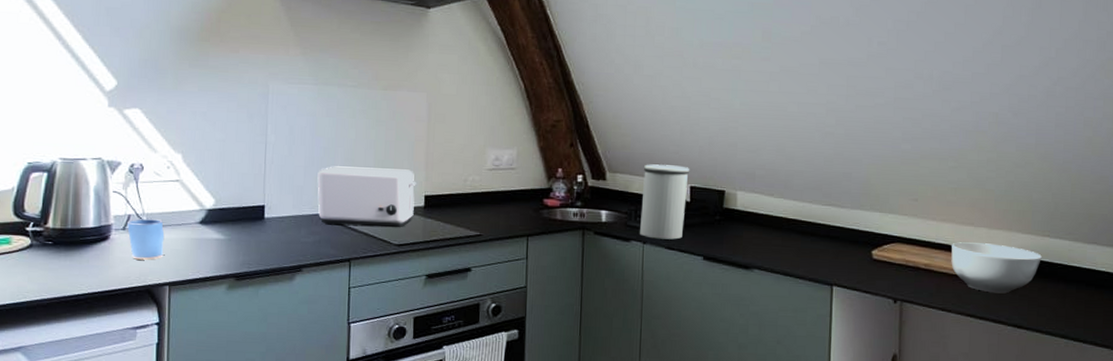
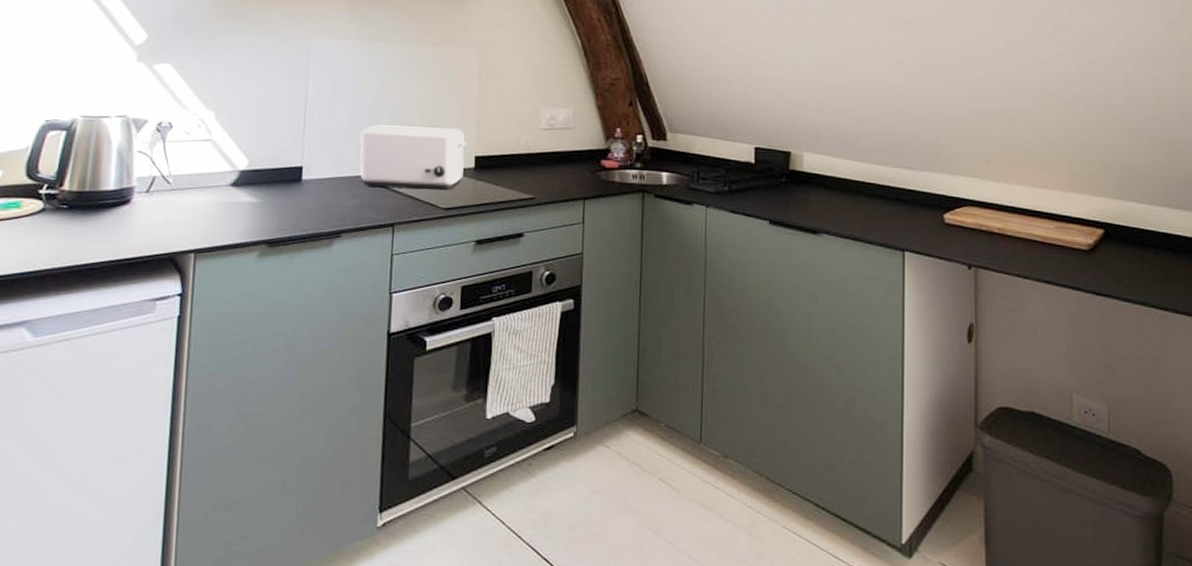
mug: present [127,219,165,260] -> none [151,180,192,225]
canister: present [640,164,689,240] -> none [703,124,753,203]
bowl: present [951,242,1042,294] -> none [1025,205,1117,259]

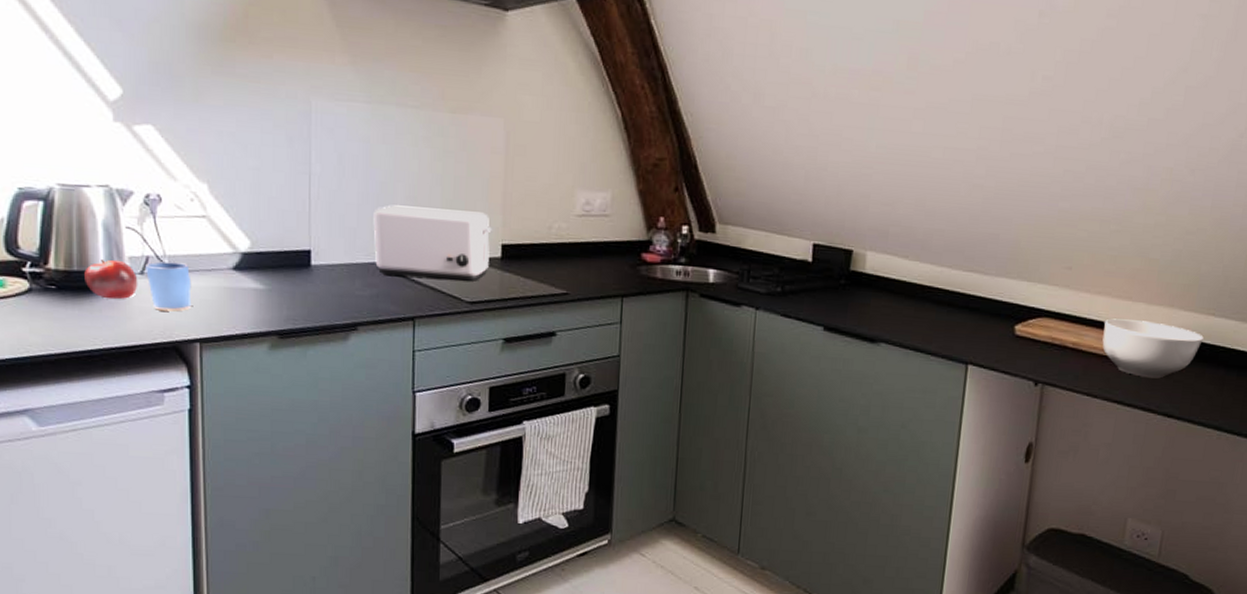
fruit: none [94,180,144,216] -> present [84,259,138,300]
mug: none [151,180,192,225] -> present [146,261,192,312]
bowl: none [1025,205,1117,259] -> present [1102,318,1204,379]

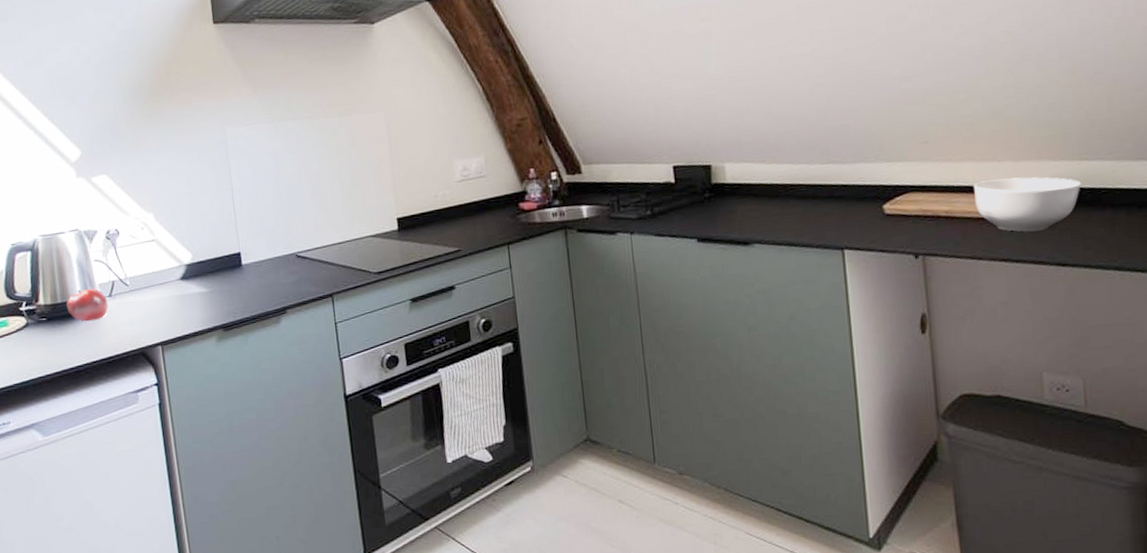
mug: present [146,261,192,312] -> none [112,281,152,324]
toaster: present [373,205,492,282] -> none [287,194,389,262]

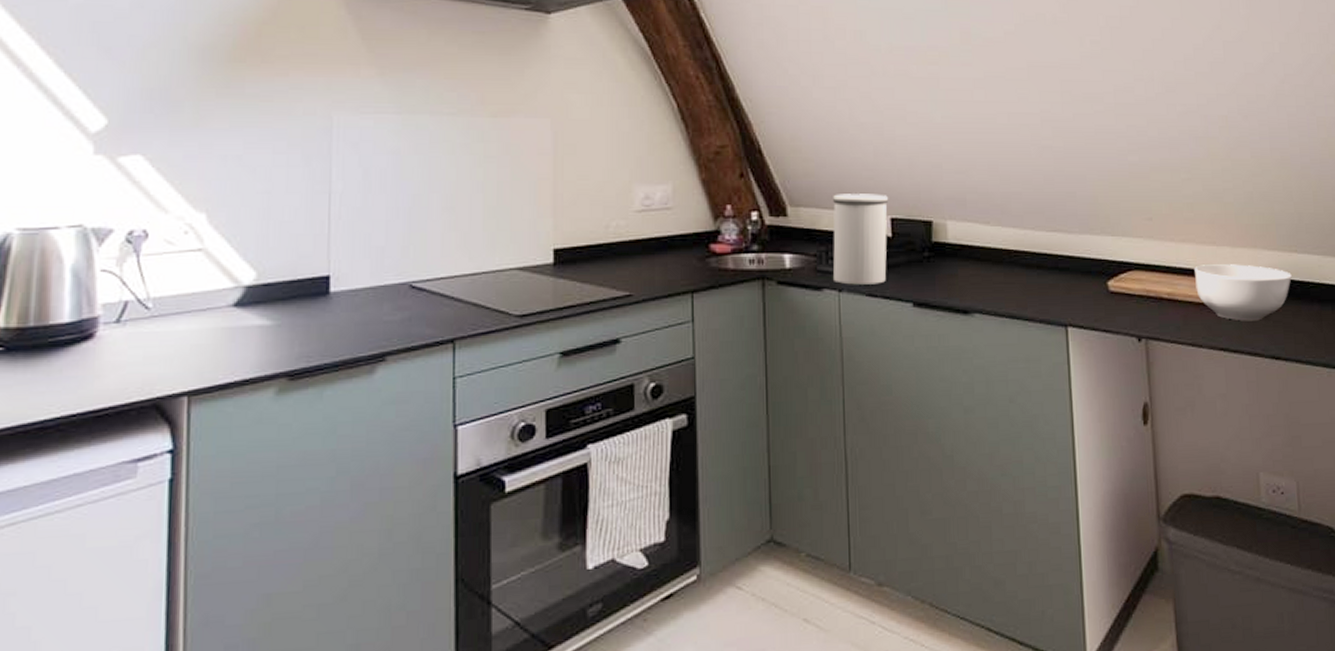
fruit: present [66,288,109,322] -> none [42,308,113,356]
canister: none [620,146,672,228] -> present [833,194,888,285]

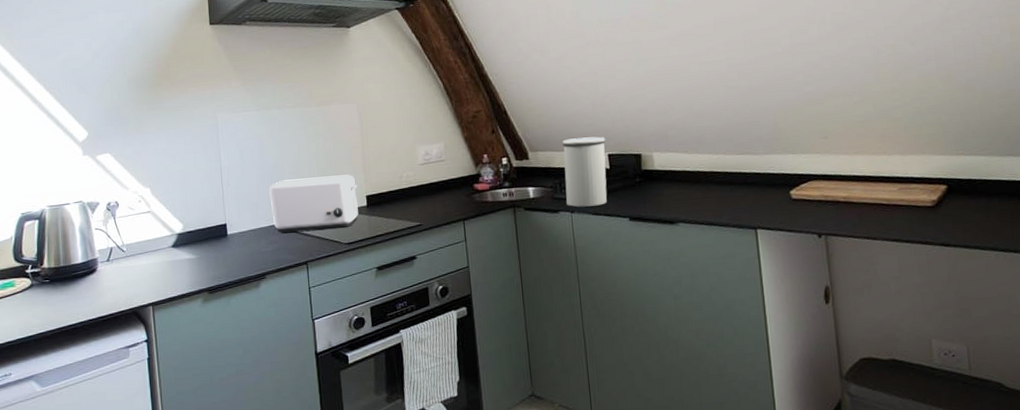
toaster: none [404,217,542,294] -> present [269,174,358,233]
bowl: present [1195,264,1292,321] -> none [868,169,960,216]

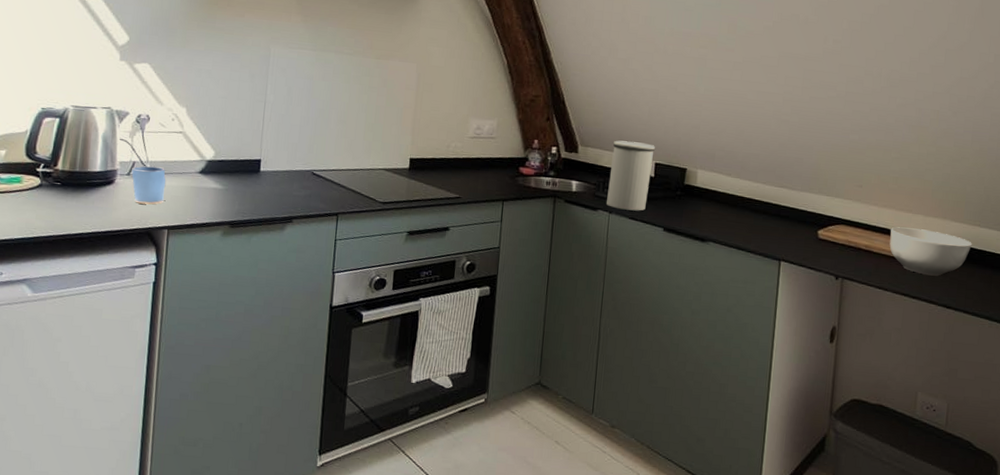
mug: none [110,248,145,286] -> present [131,165,166,205]
toaster: present [269,174,358,233] -> none [310,126,403,187]
bowl: none [868,169,960,216] -> present [889,227,972,276]

